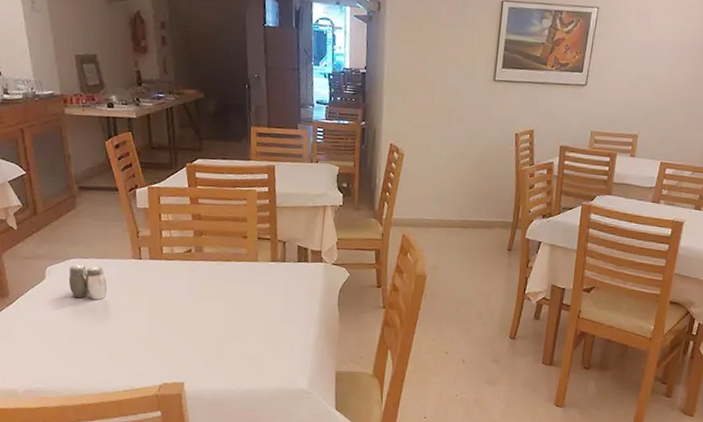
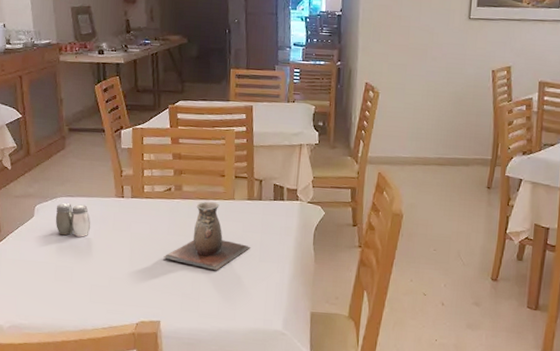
decorative vase: none [185,263,276,333] -> present [163,201,251,271]

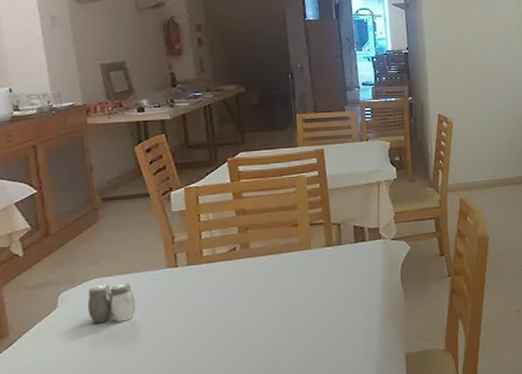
decorative vase: present [163,201,251,271] -> none [231,254,334,330]

